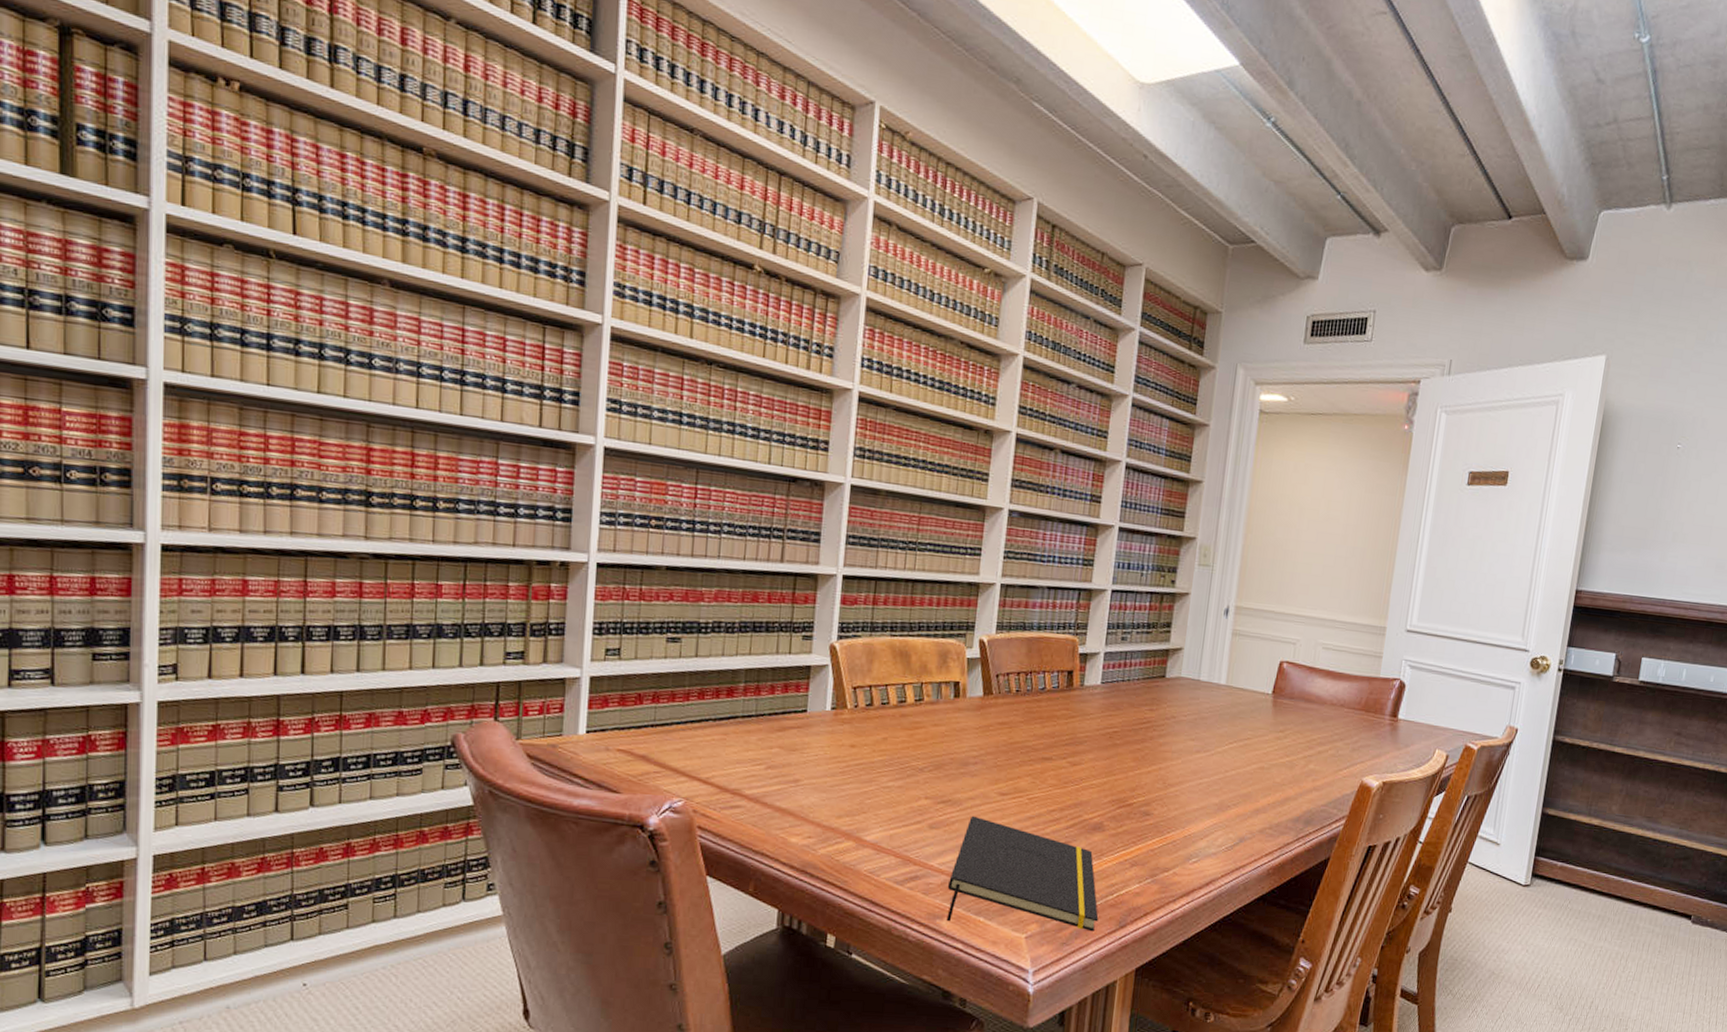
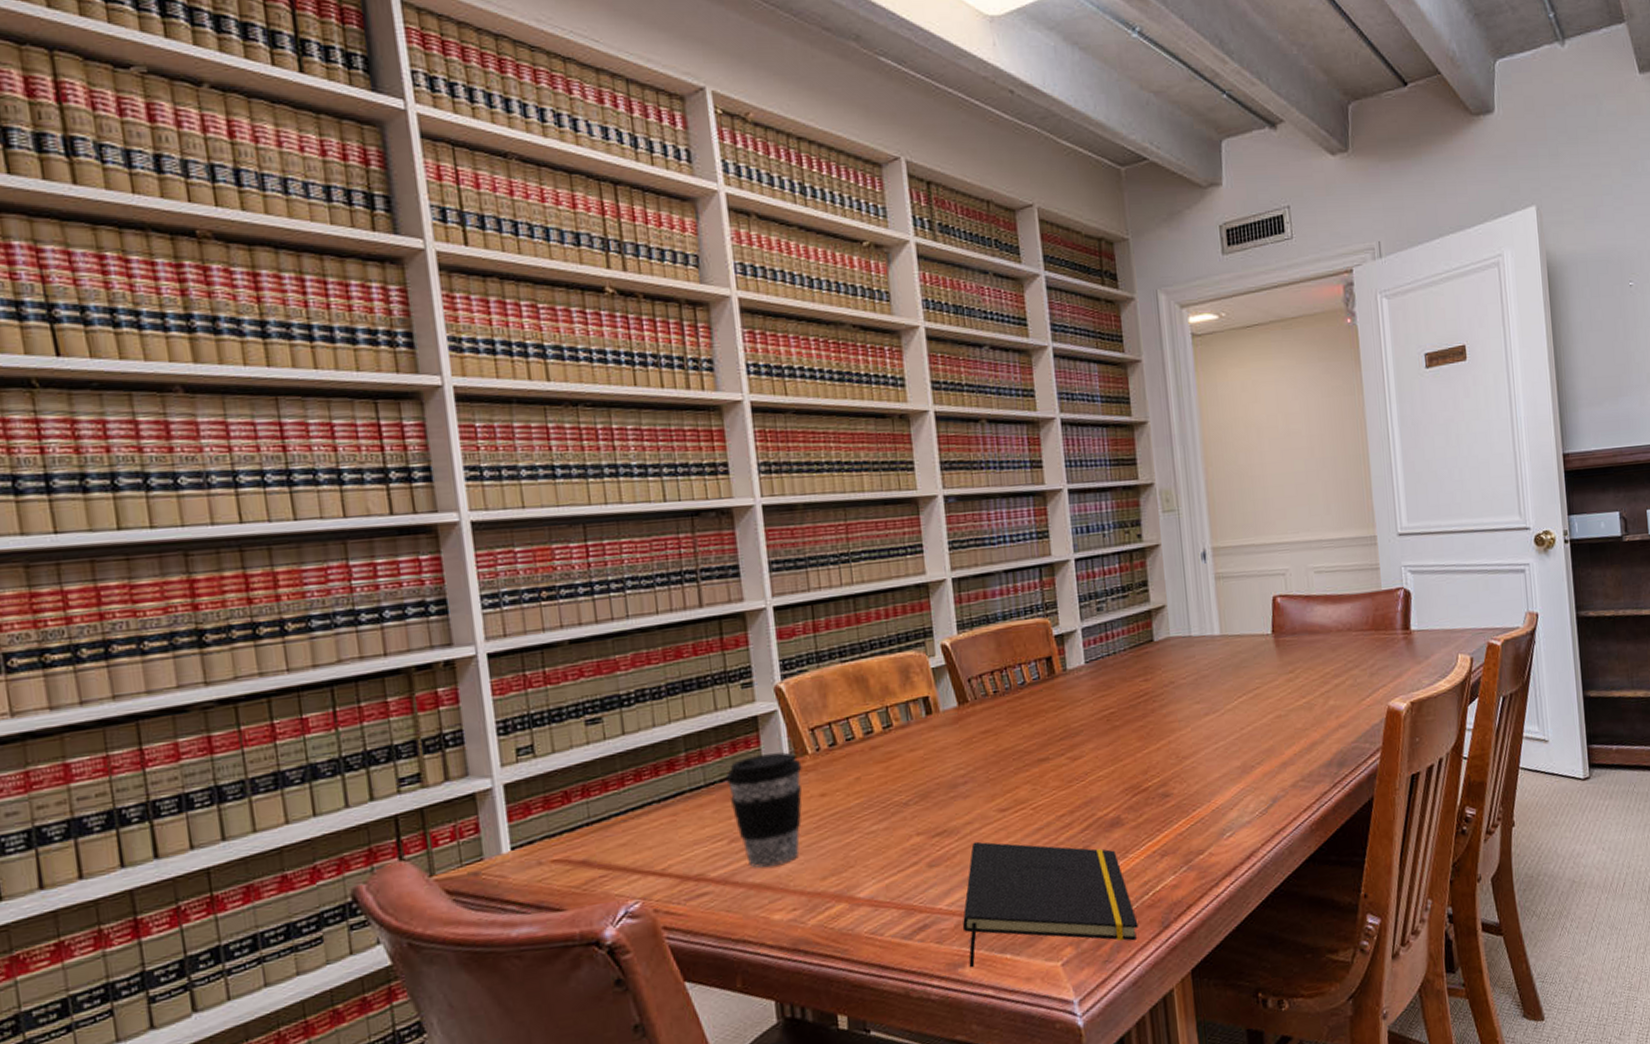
coffee cup: none [774,699,840,797] -> present [725,752,802,868]

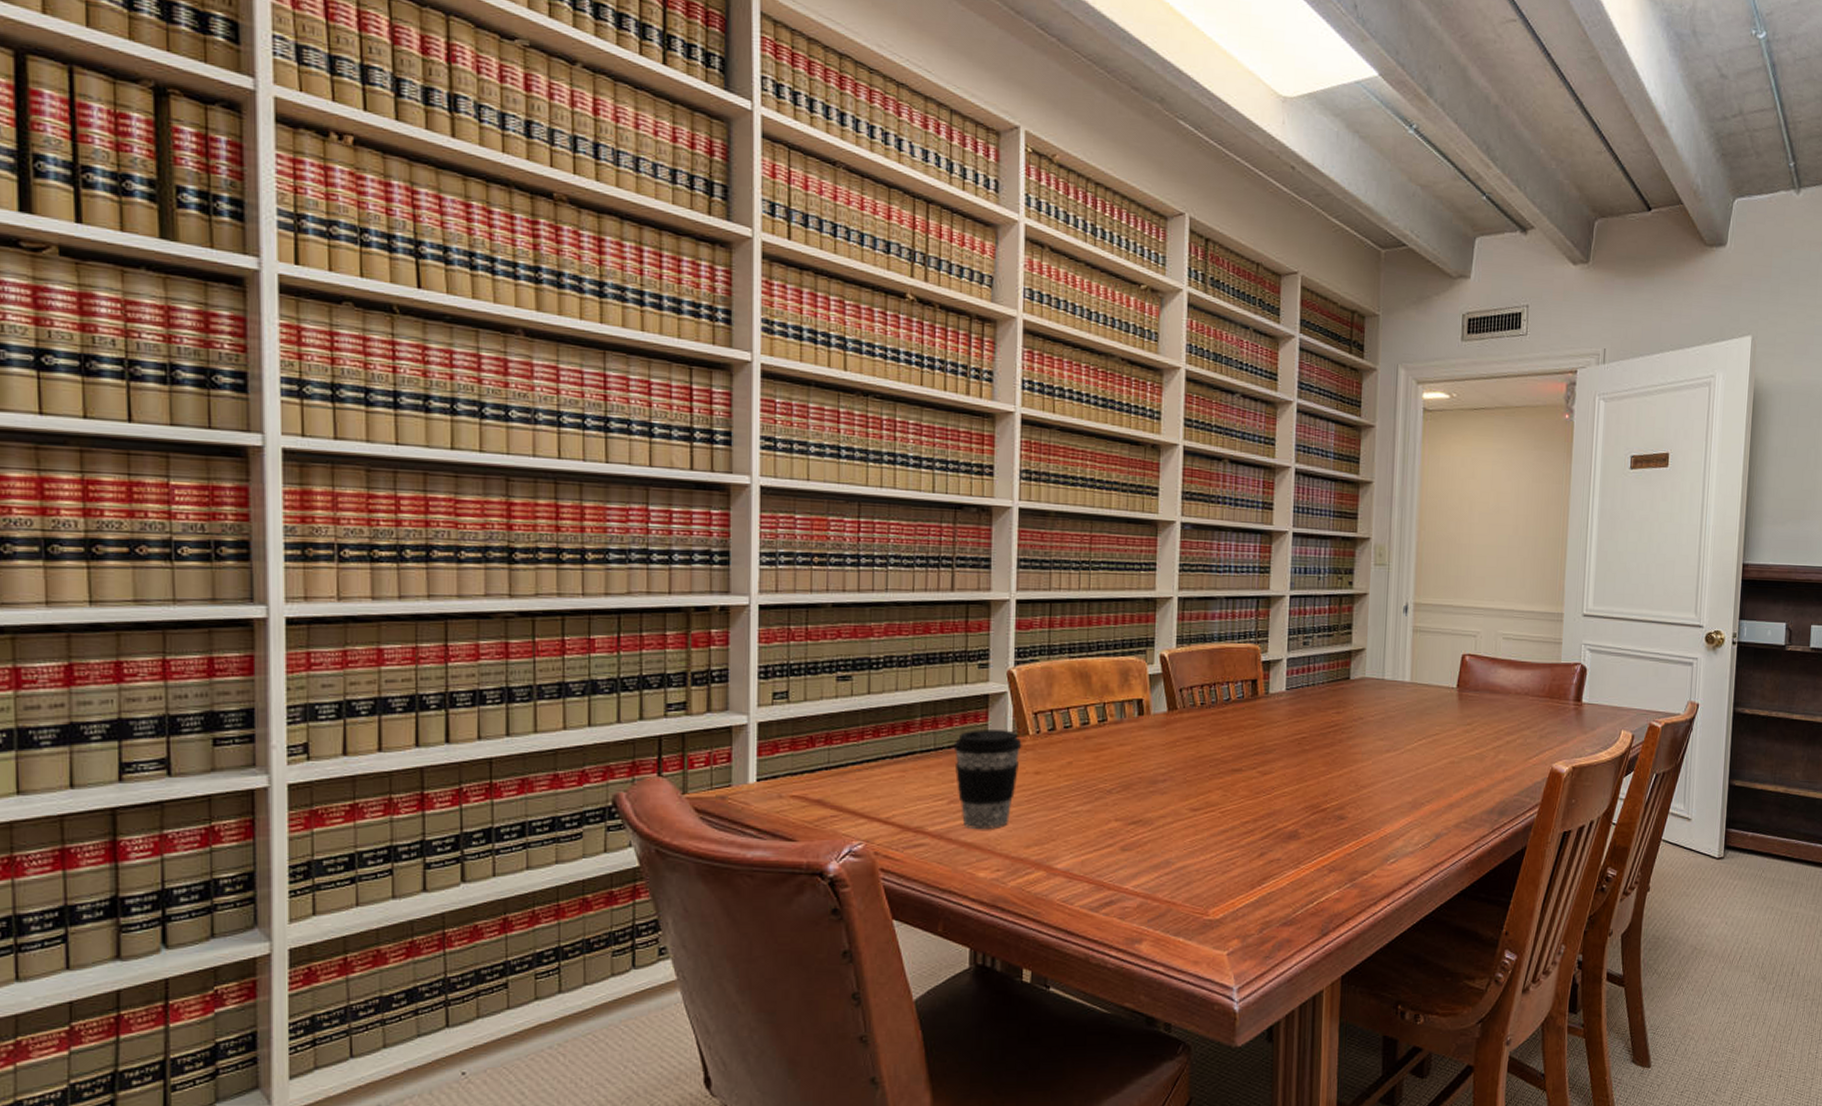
notepad: present [962,841,1139,969] -> none [1144,834,1300,945]

